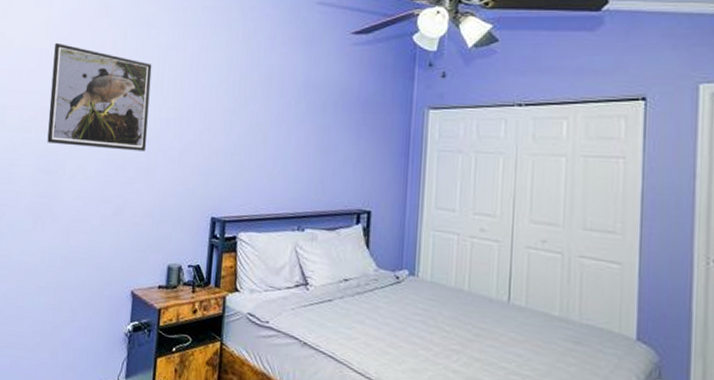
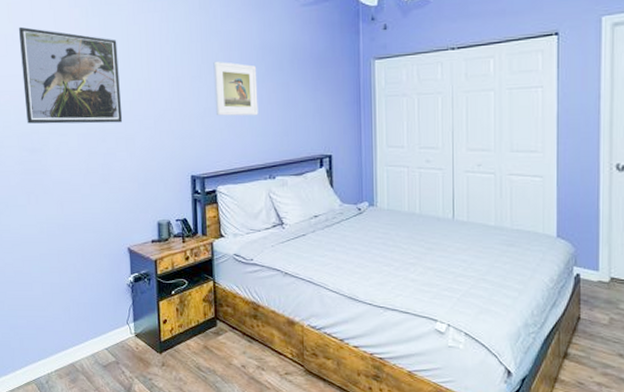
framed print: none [246,95,297,159] -> present [213,61,259,116]

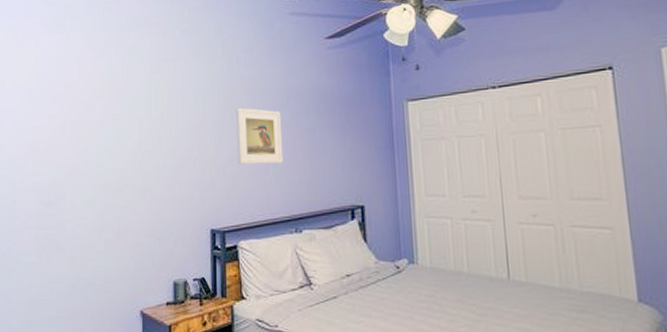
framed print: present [19,26,123,124] -> none [44,79,141,176]

